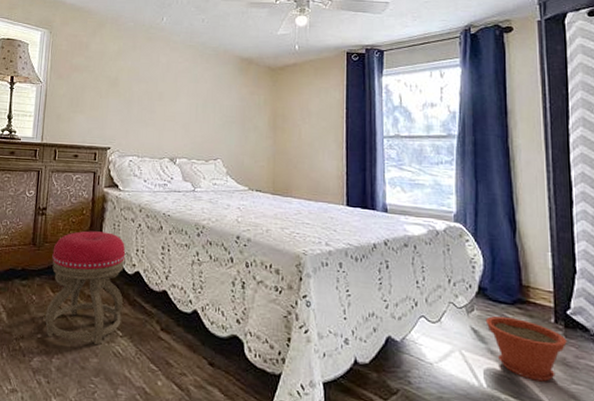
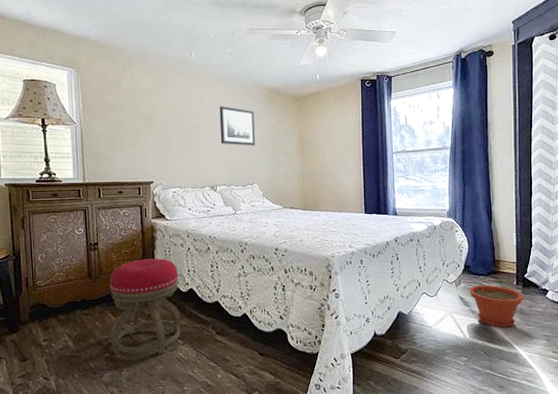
wall art: none [184,73,223,118] -> present [219,106,256,146]

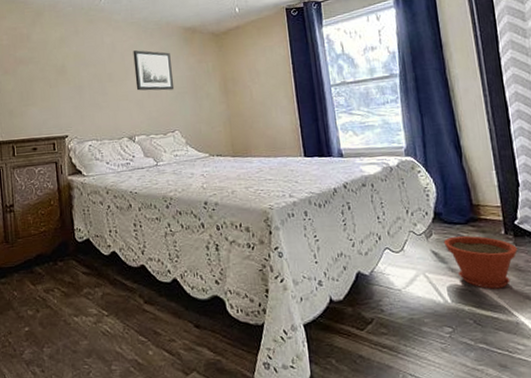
stool: present [109,258,181,355] -> none [26,218,105,329]

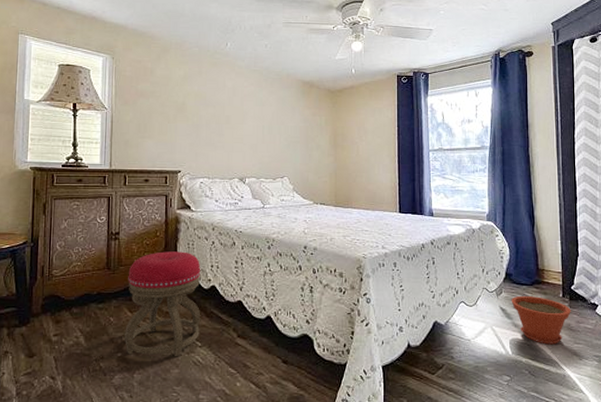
stool: none [26,218,105,329] -> present [125,251,201,357]
wall art: present [133,50,175,91] -> none [252,97,288,138]

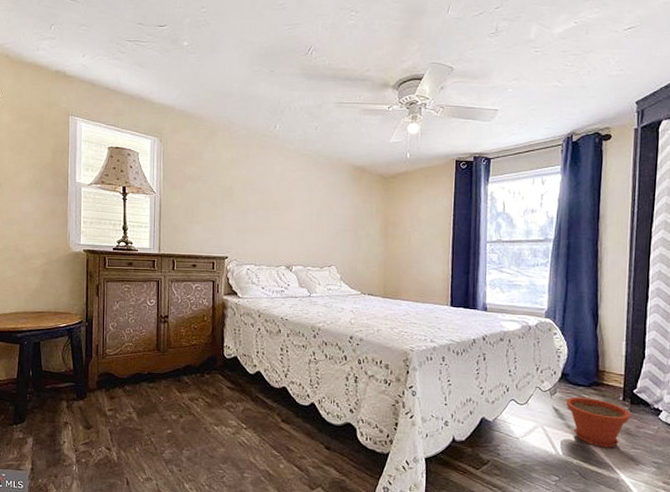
stool: present [125,251,201,357] -> none [174,336,247,437]

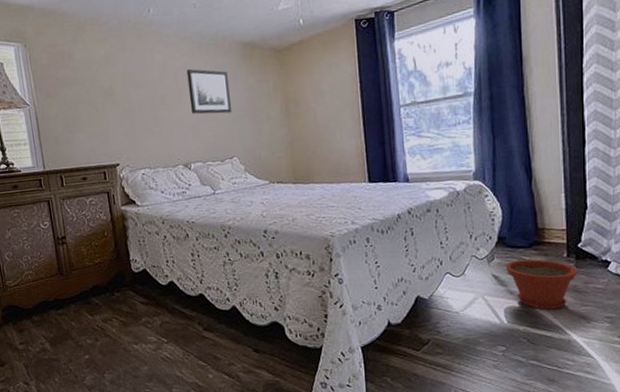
wall art: none [299,182,337,226] -> present [186,69,232,114]

